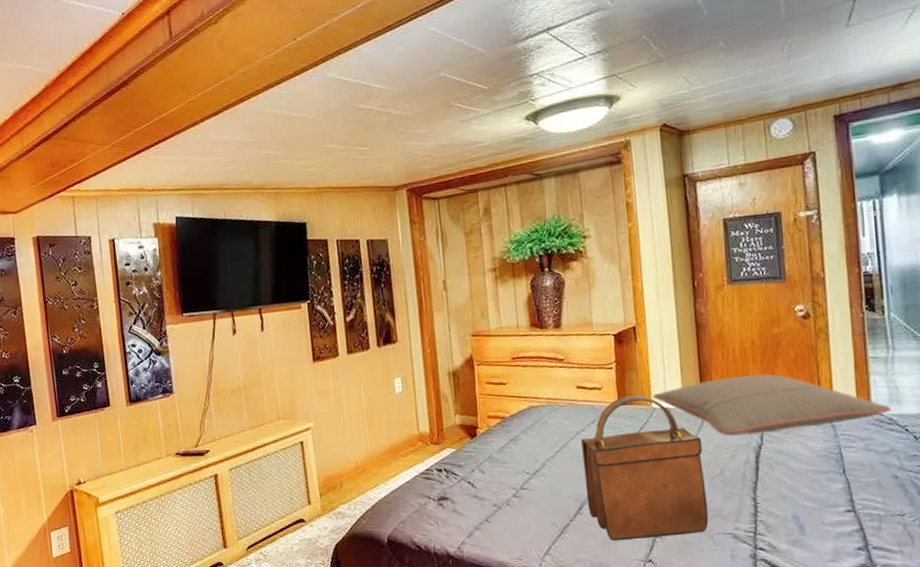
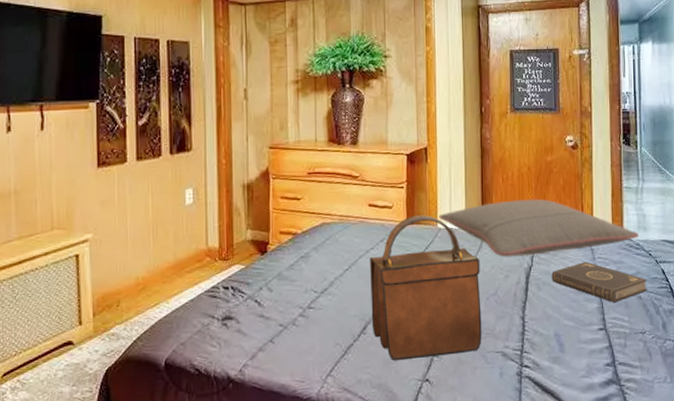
book: none [786,439,905,483] -> present [552,262,648,303]

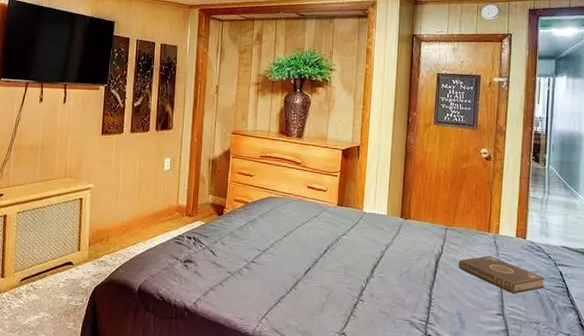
handbag: present [370,214,482,360] -> none [302,199,397,317]
pillow: present [439,198,640,257] -> none [365,196,541,245]

